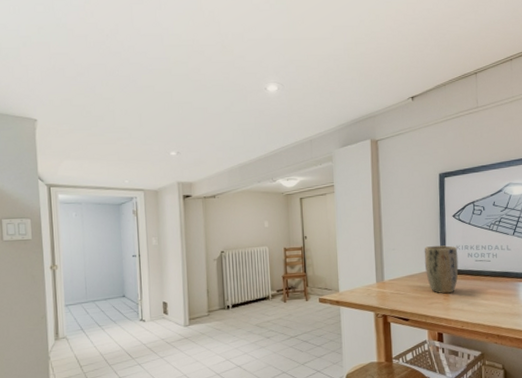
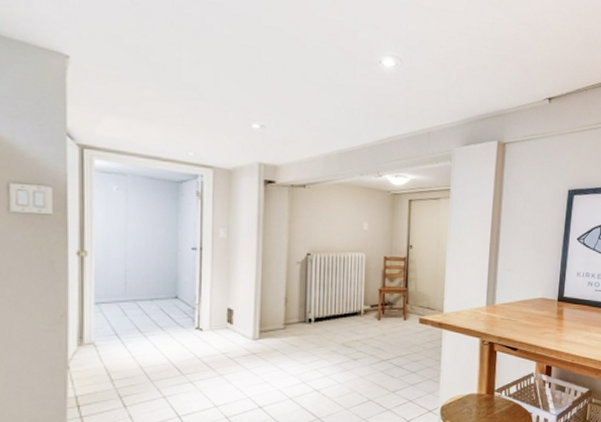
plant pot: present [424,245,459,294] -> none [541,270,578,324]

